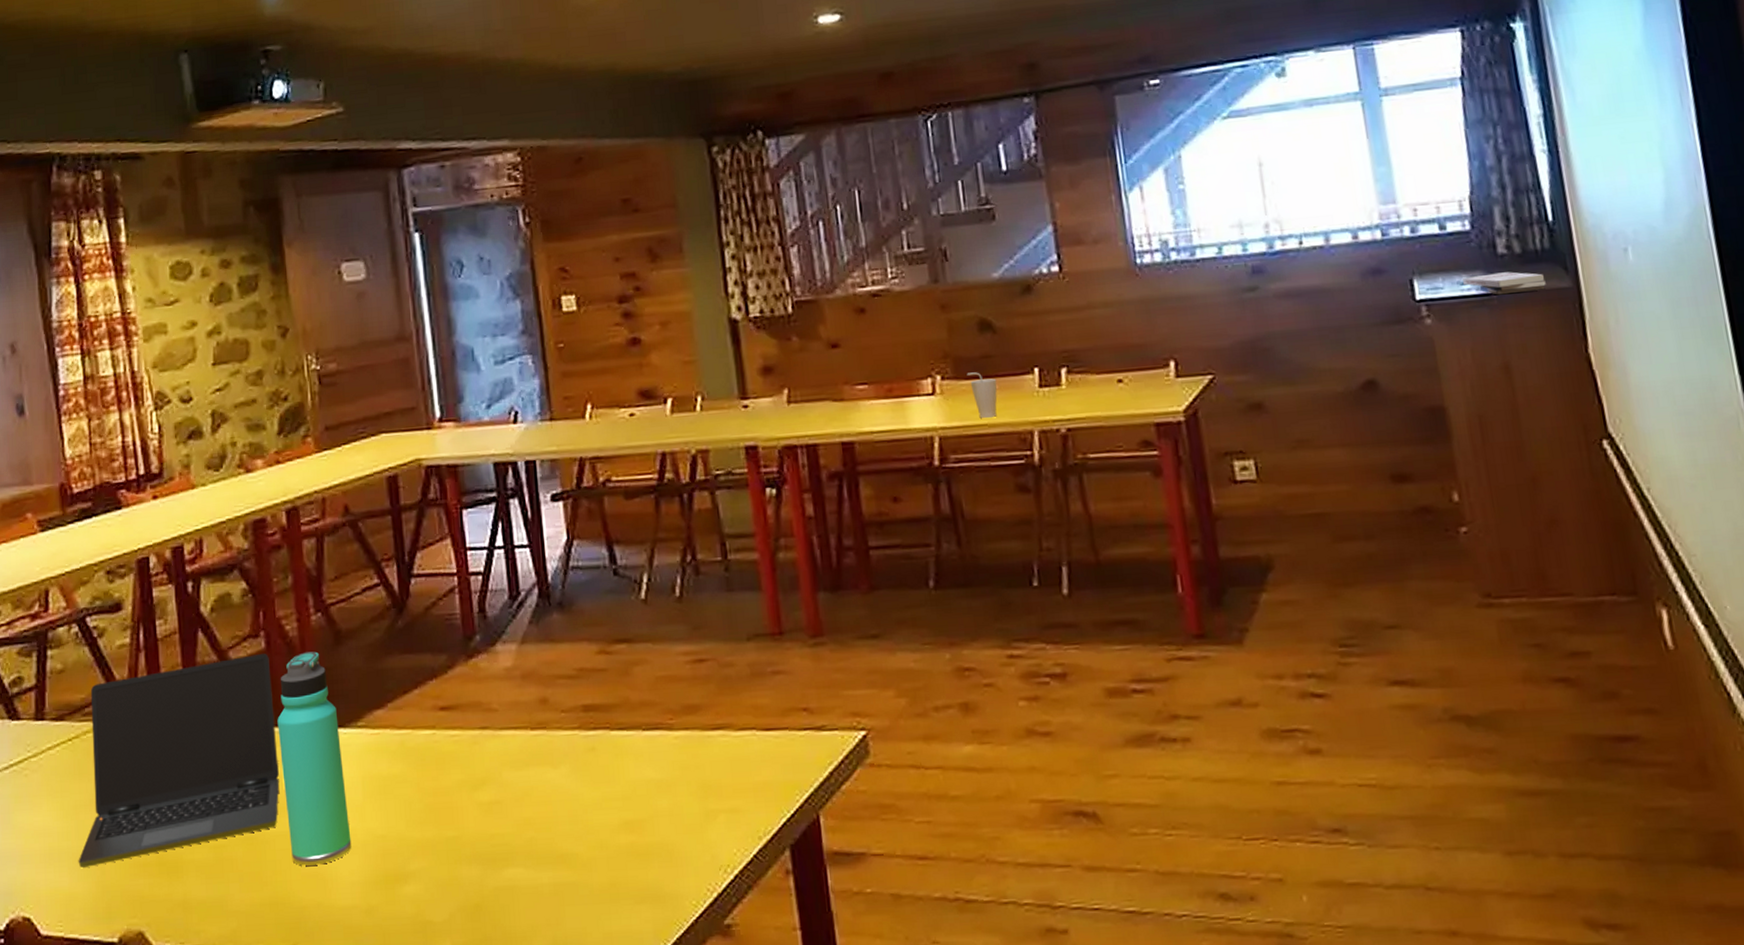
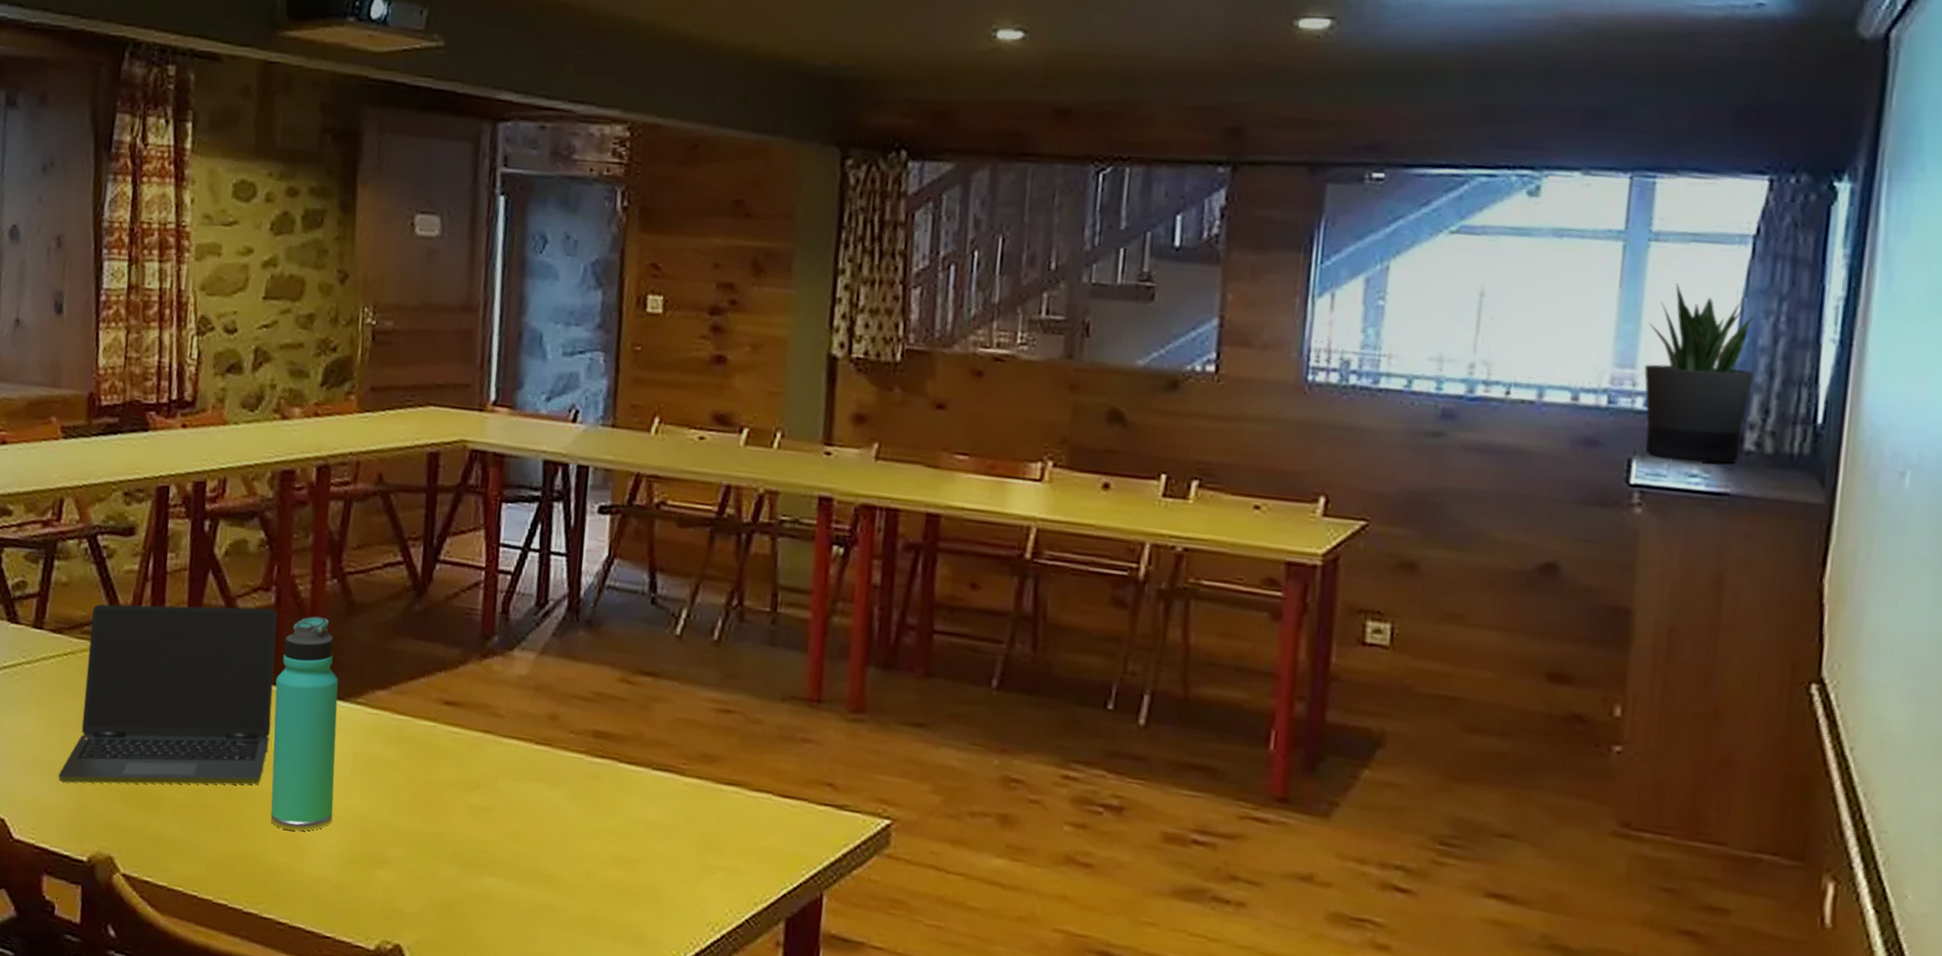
cup: present [966,372,998,419] -> none [1083,465,1116,520]
planter: none [1398,127,1496,275] -> present [1644,283,1757,464]
books: present [1463,272,1546,295] -> none [1692,469,1794,501]

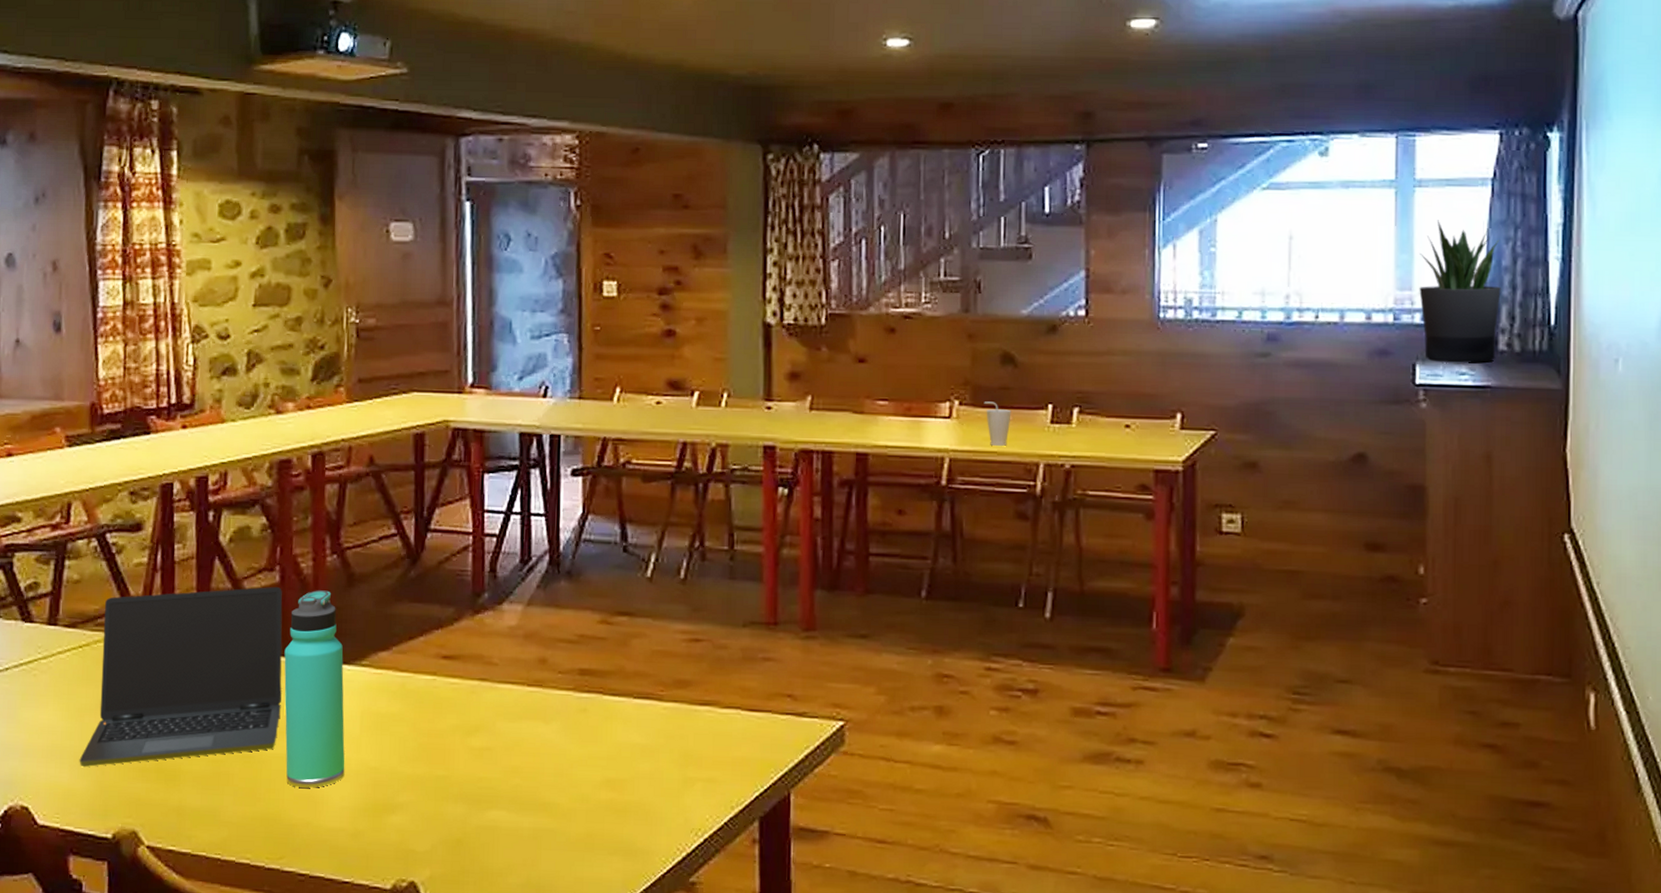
cup: none [1083,465,1116,520] -> present [984,401,1012,447]

